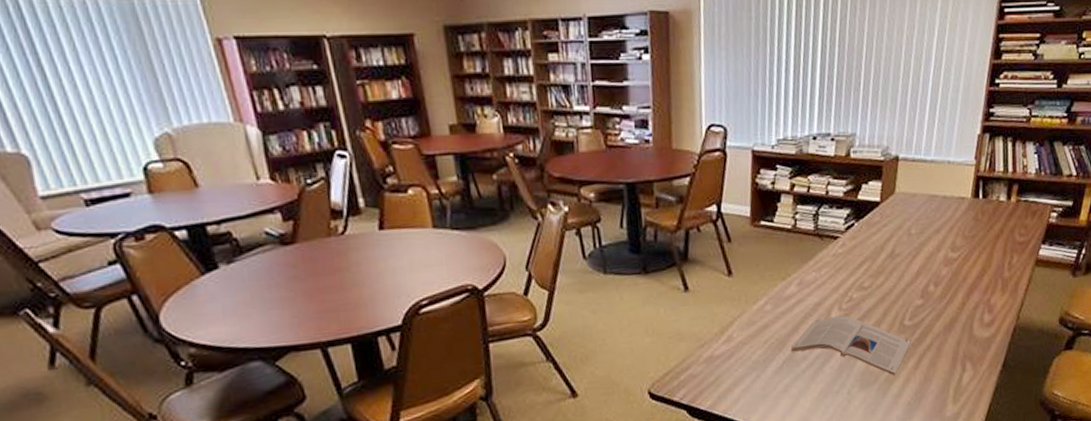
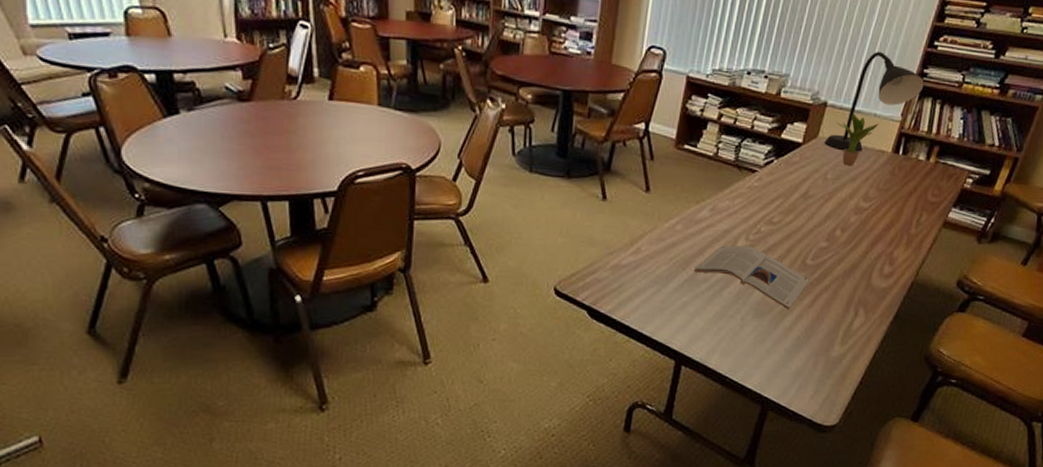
desk lamp: none [903,97,993,204] -> present [825,51,925,152]
potted plant: none [911,163,954,217] -> present [836,113,879,165]

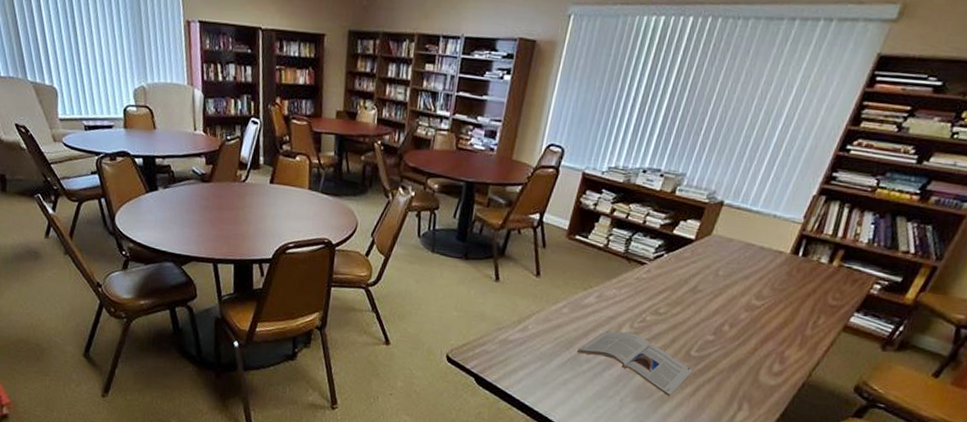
desk lamp: present [825,51,925,152] -> none [718,153,833,252]
potted plant: present [836,113,879,165] -> none [732,213,779,264]

